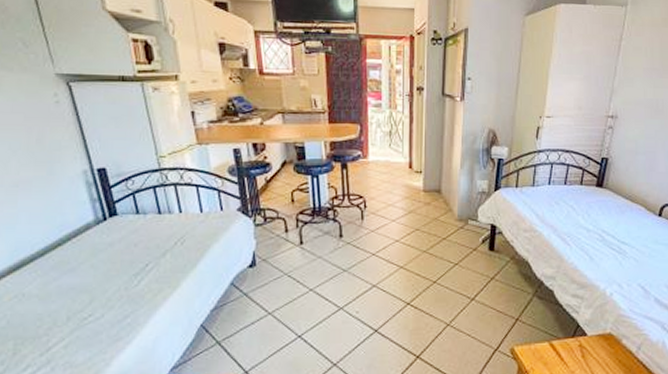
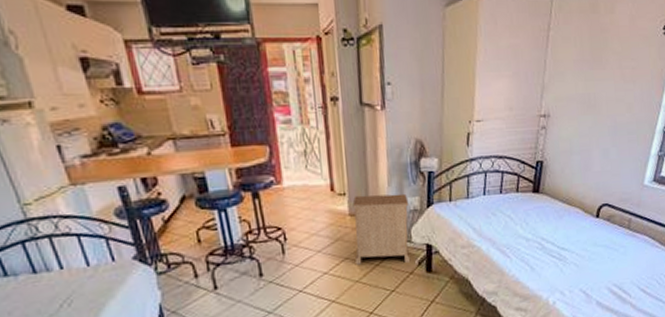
nightstand: none [425,174,478,241] -> present [352,193,411,265]

